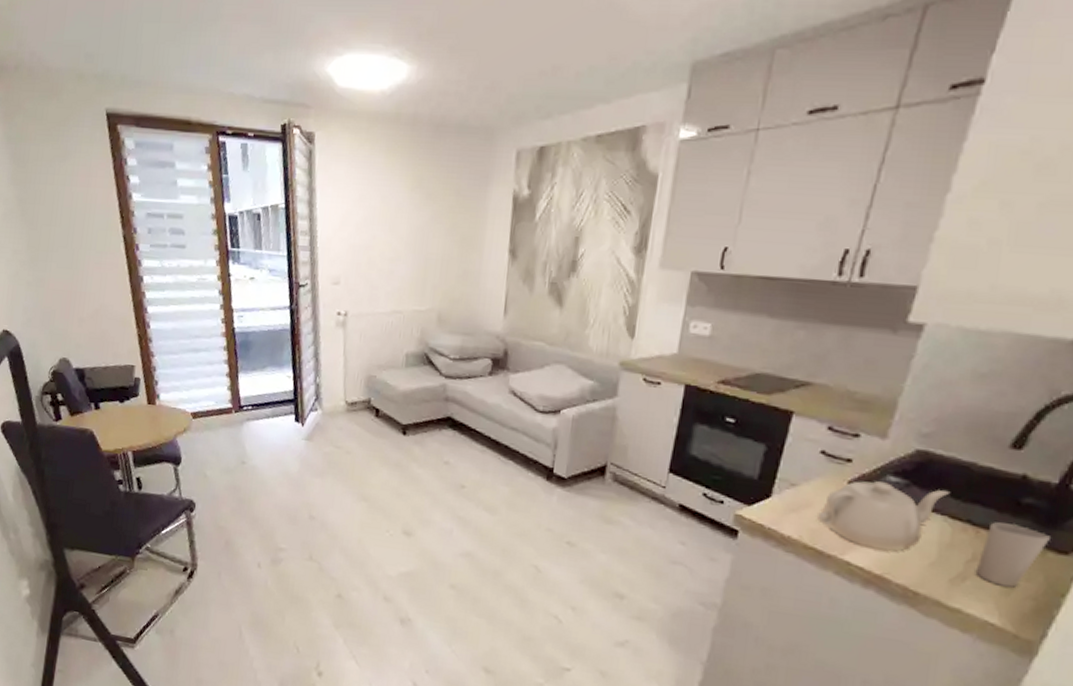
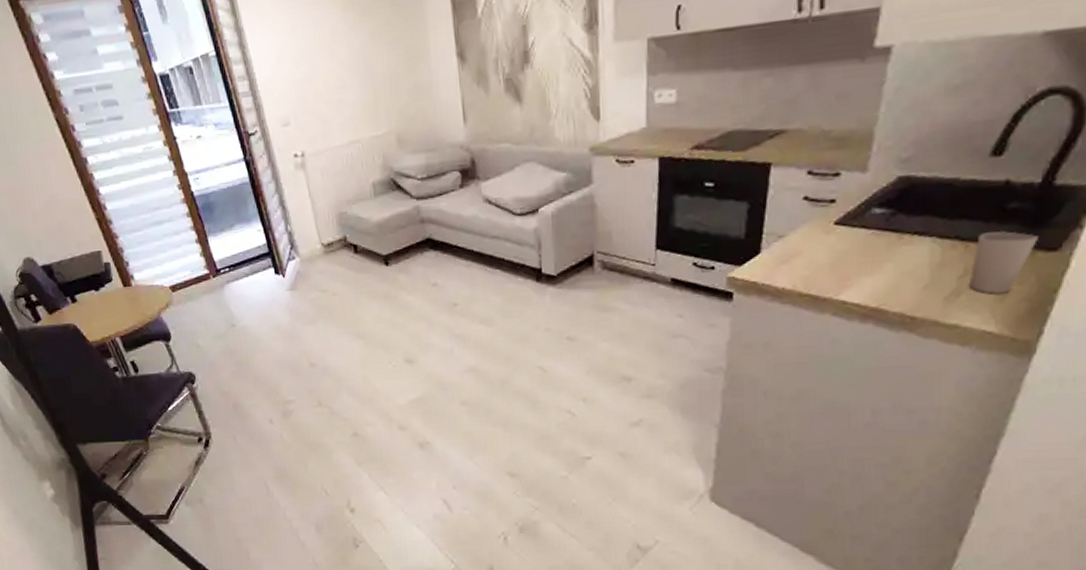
teapot: present [817,481,951,552] -> none [809,211,936,285]

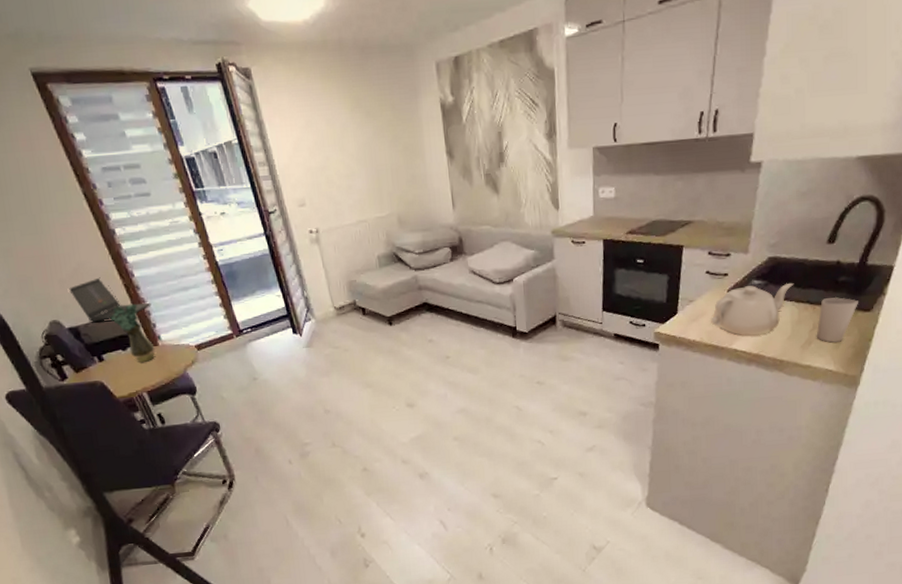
laptop computer: none [42,210,124,261] -> present [69,277,151,323]
vase: none [82,238,128,304] -> present [110,302,155,362]
teapot: none [809,211,936,285] -> present [711,282,794,337]

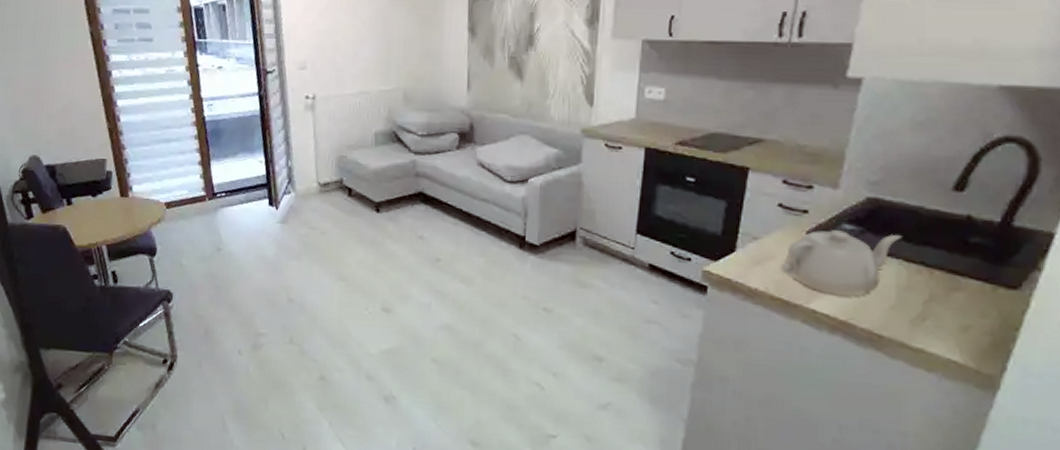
laptop computer: present [69,277,151,323] -> none [55,117,131,165]
vase: present [110,302,155,362] -> none [88,147,124,213]
cup: present [816,297,858,344] -> none [933,262,999,326]

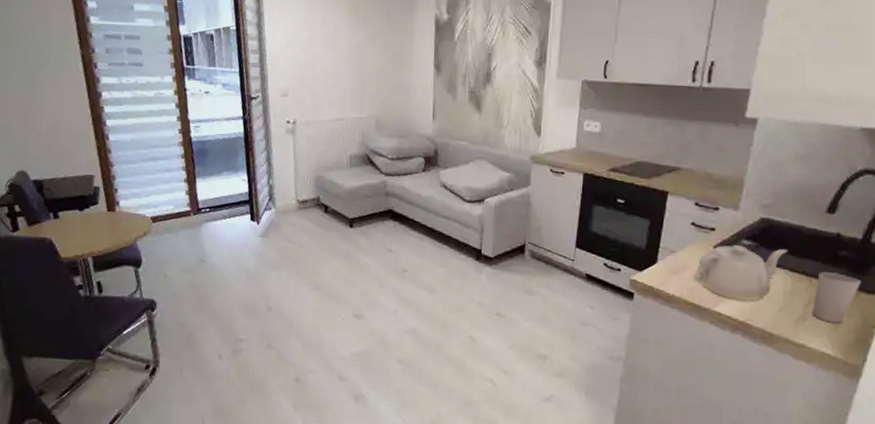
cup: none [933,262,999,326] -> present [812,272,861,325]

